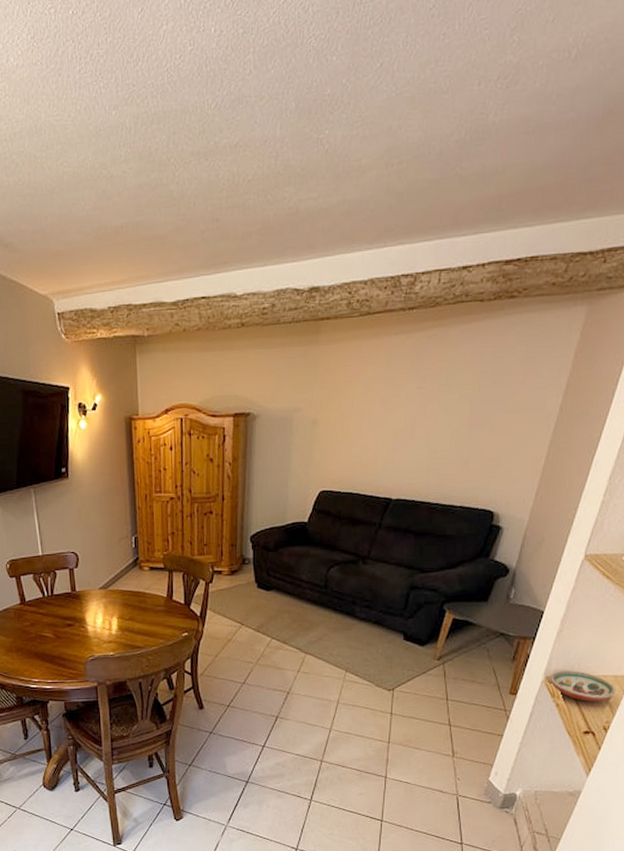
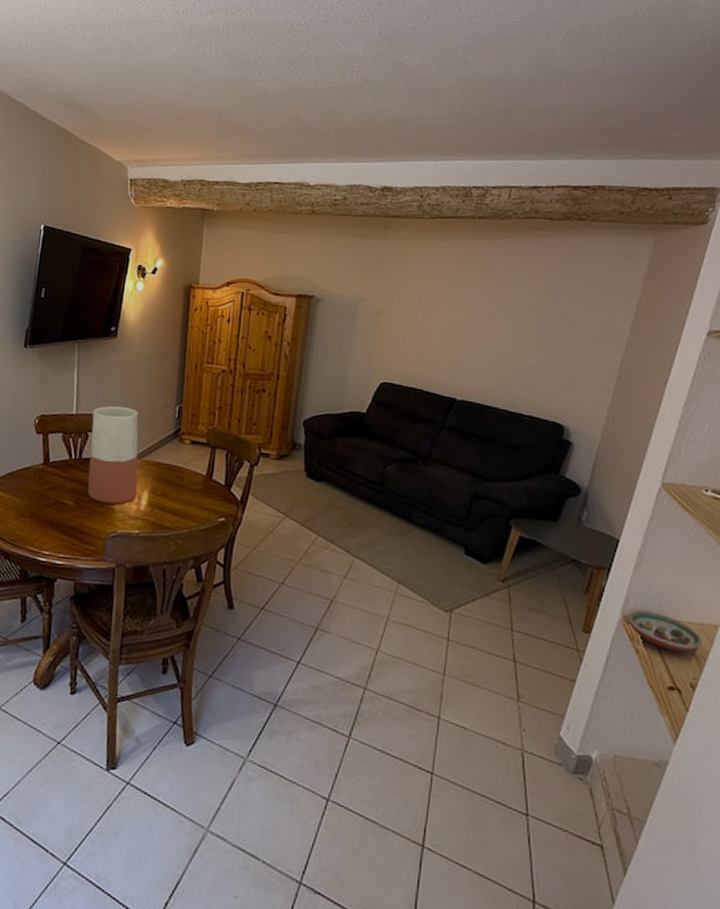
vase: none [57,543,108,632] -> present [87,405,139,505]

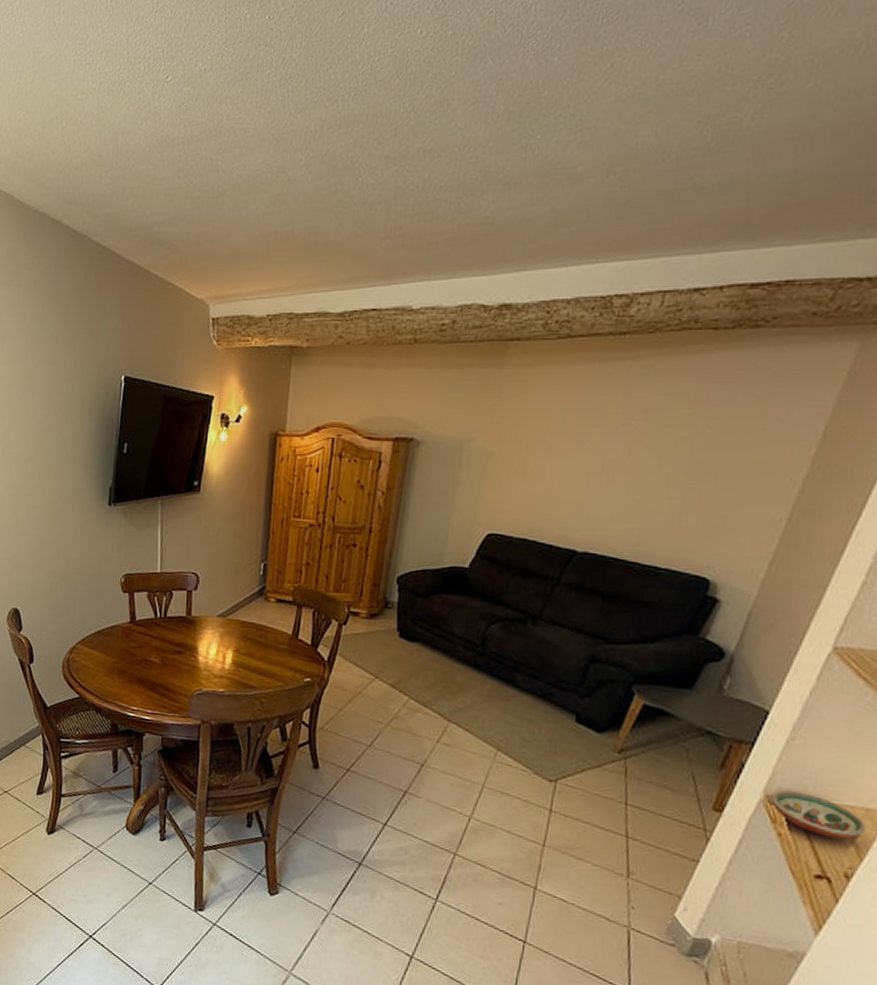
vase: present [87,405,139,505] -> none [173,563,223,663]

